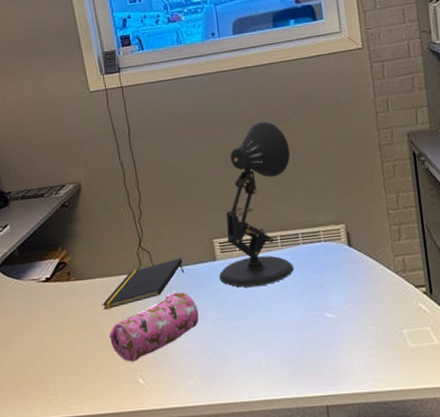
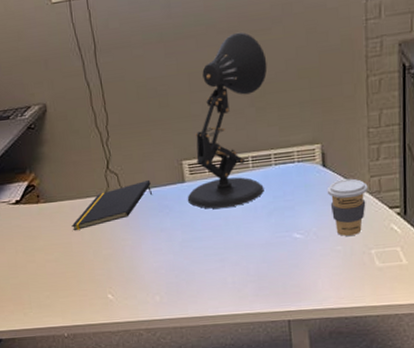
pencil case: present [108,292,199,362] -> none [78,213,167,280]
coffee cup: none [354,258,393,315] -> present [326,178,368,236]

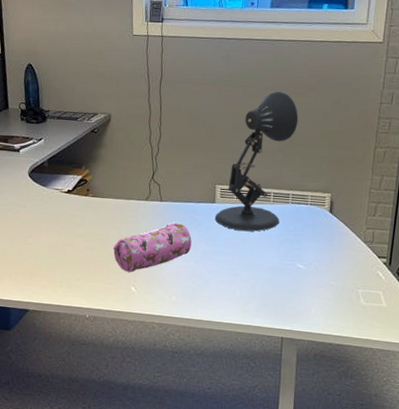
notepad: present [71,179,153,231] -> none [112,194,187,226]
pencil case: none [78,213,167,280] -> present [113,223,192,273]
coffee cup: present [326,178,368,236] -> none [330,226,364,275]

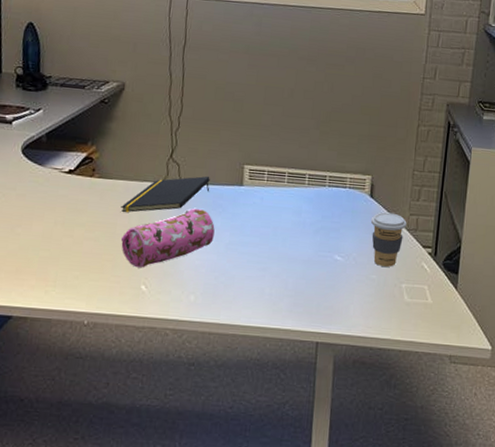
notepad: none [112,194,187,226] -> present [121,176,210,213]
desk lamp: present [214,91,299,232] -> none [242,61,337,219]
coffee cup: none [330,226,364,275] -> present [370,212,407,267]

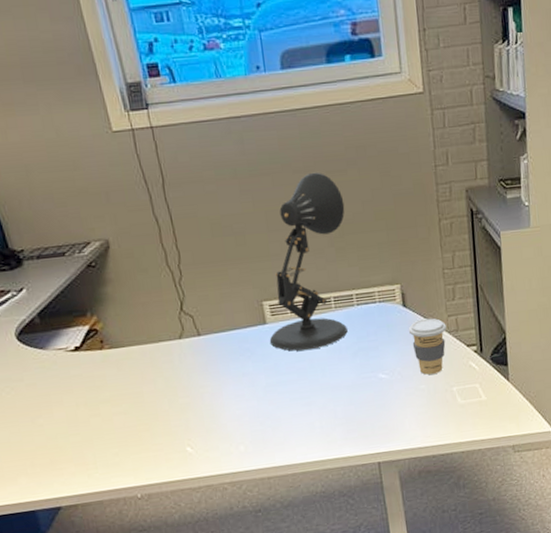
pencil case: present [120,209,215,268] -> none [151,357,249,431]
notepad: present [121,176,210,213] -> none [142,321,233,380]
desk lamp: none [242,61,337,219] -> present [269,172,348,351]

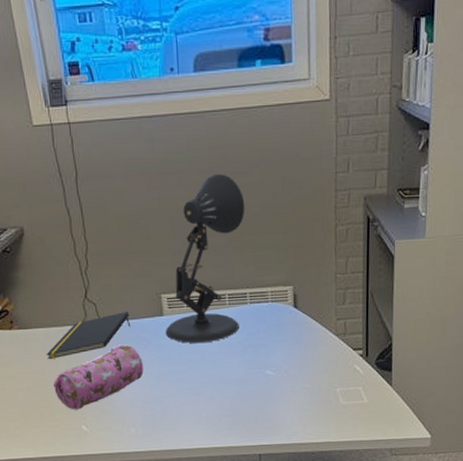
notepad: none [142,321,233,380] -> present [46,311,131,360]
pencil case: none [151,357,249,431] -> present [52,345,144,410]
coffee cup: present [408,318,447,375] -> none [297,320,335,374]

